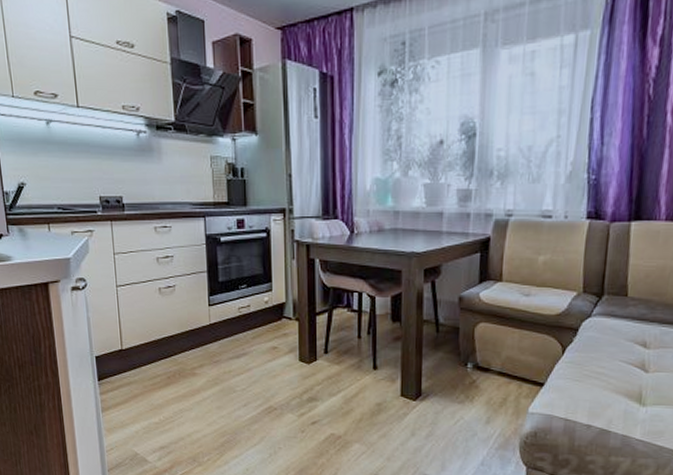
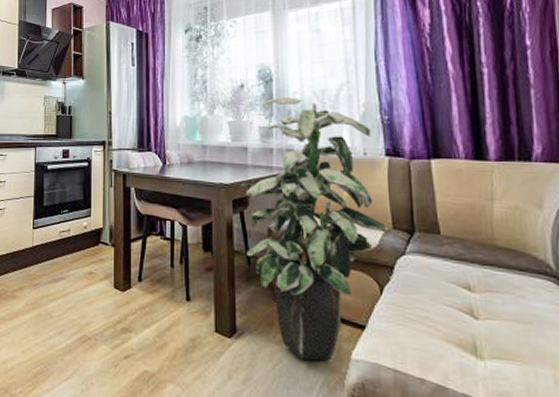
indoor plant: none [434,155,577,416] -> present [241,98,387,361]

